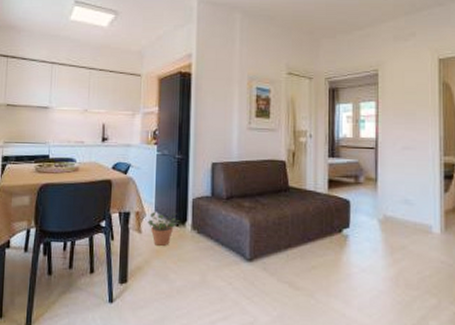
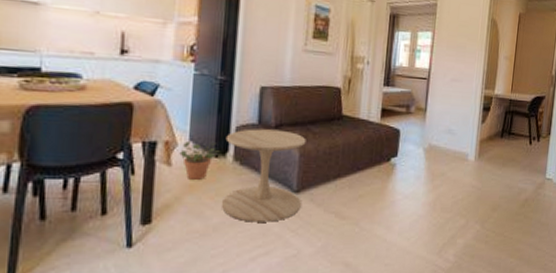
side table: none [184,200,256,288] -> present [222,129,306,222]

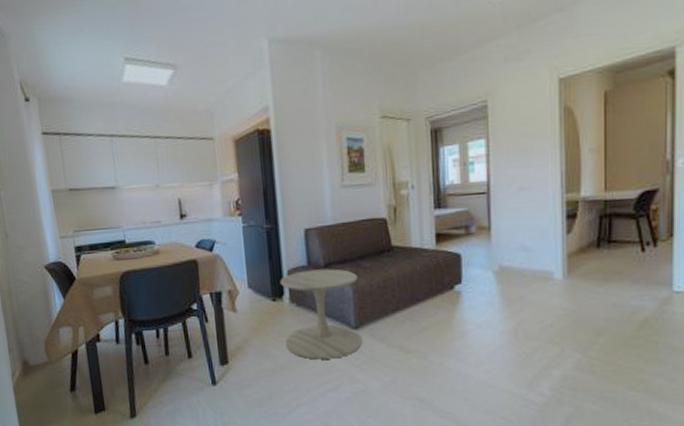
potted plant: present [179,140,220,180] -> none [242,286,276,323]

